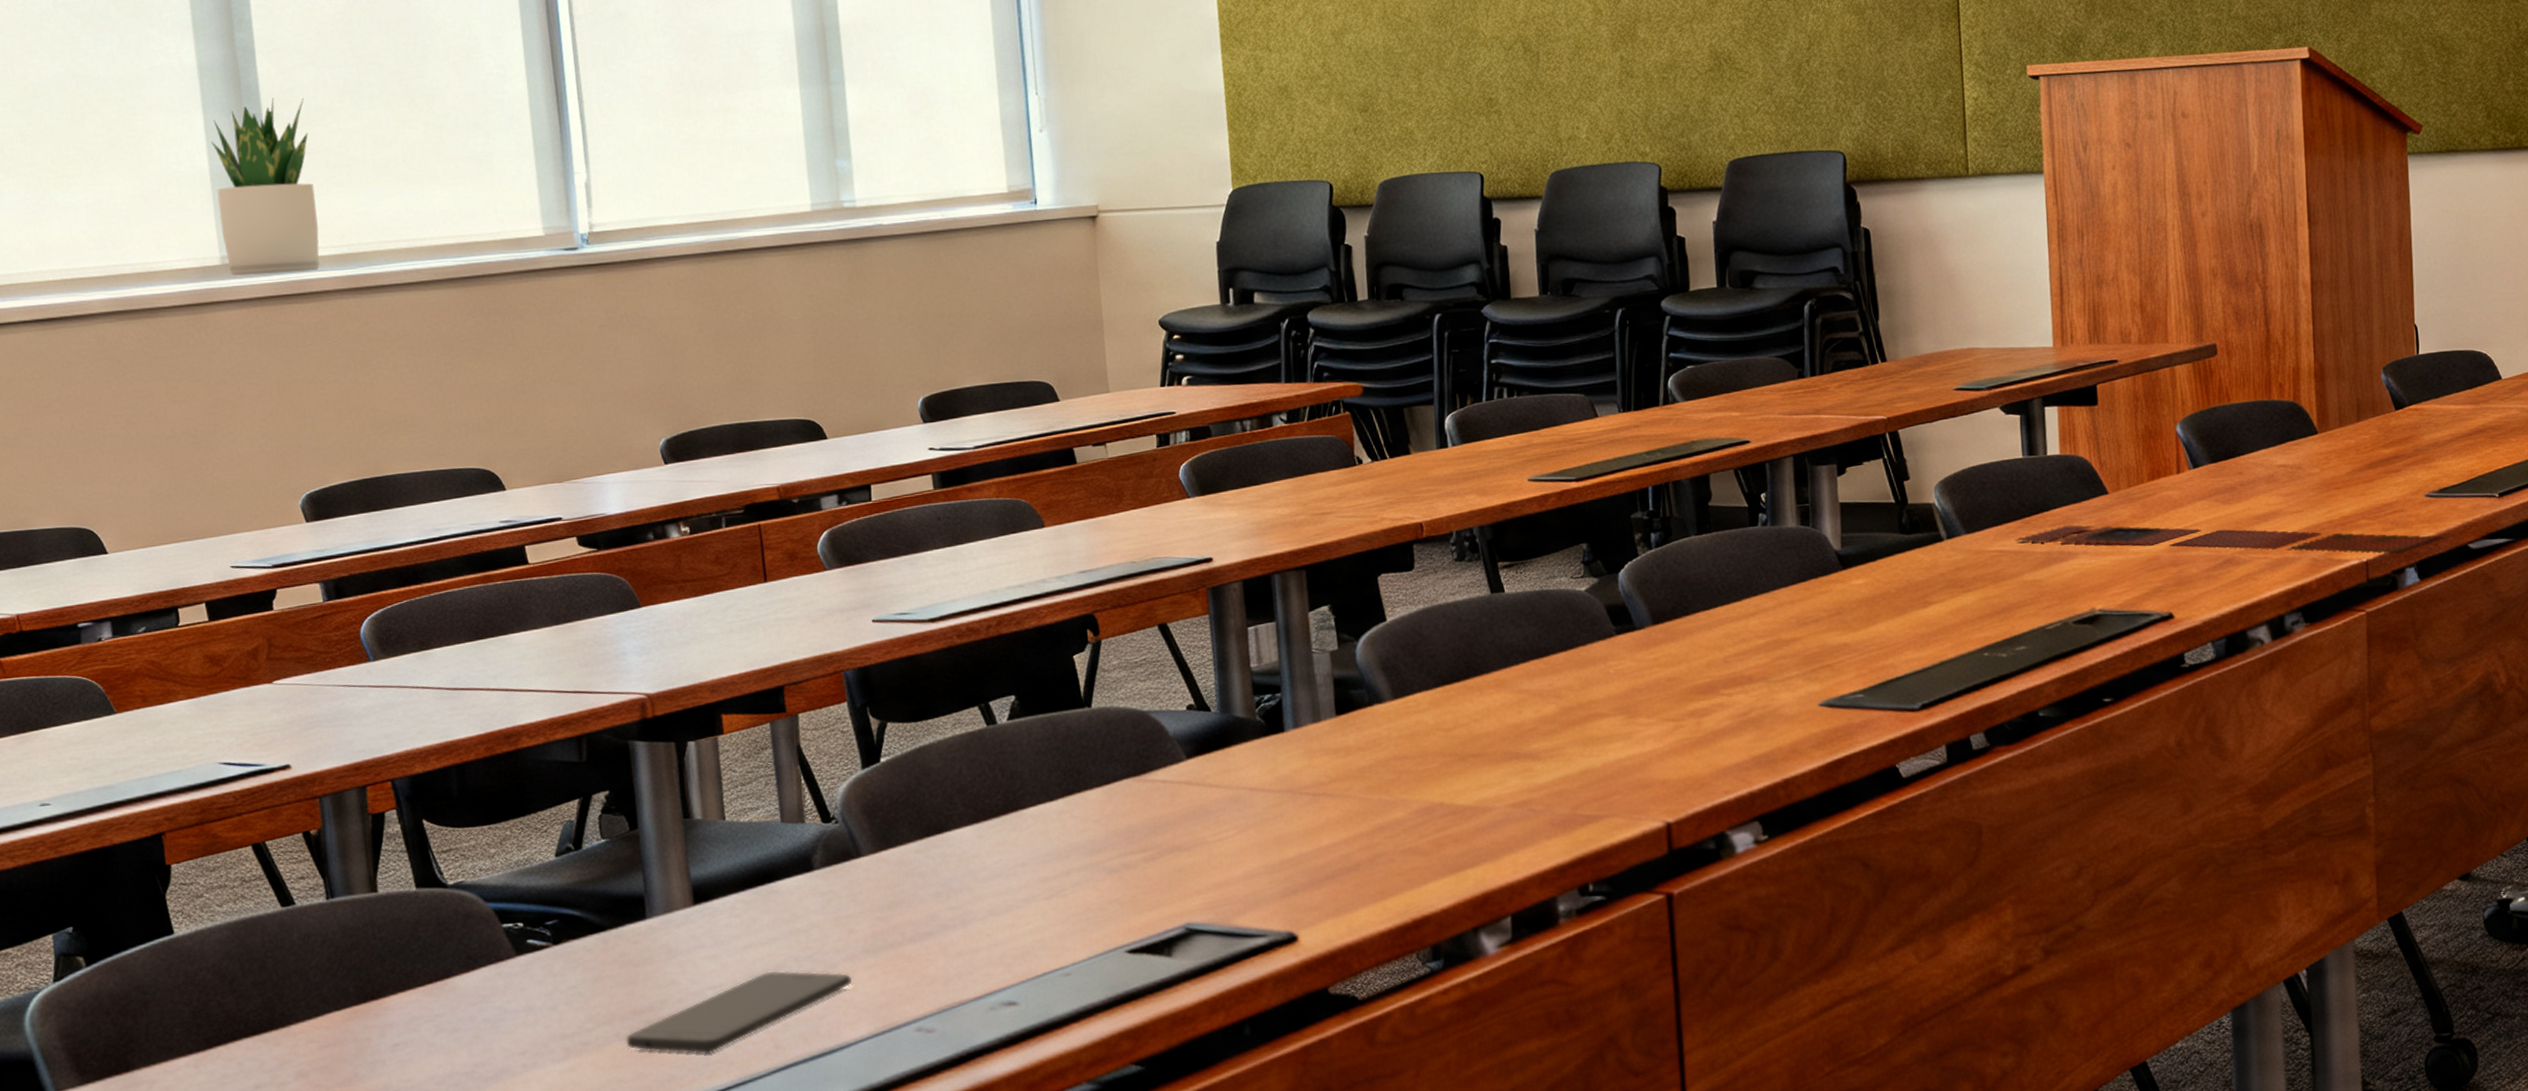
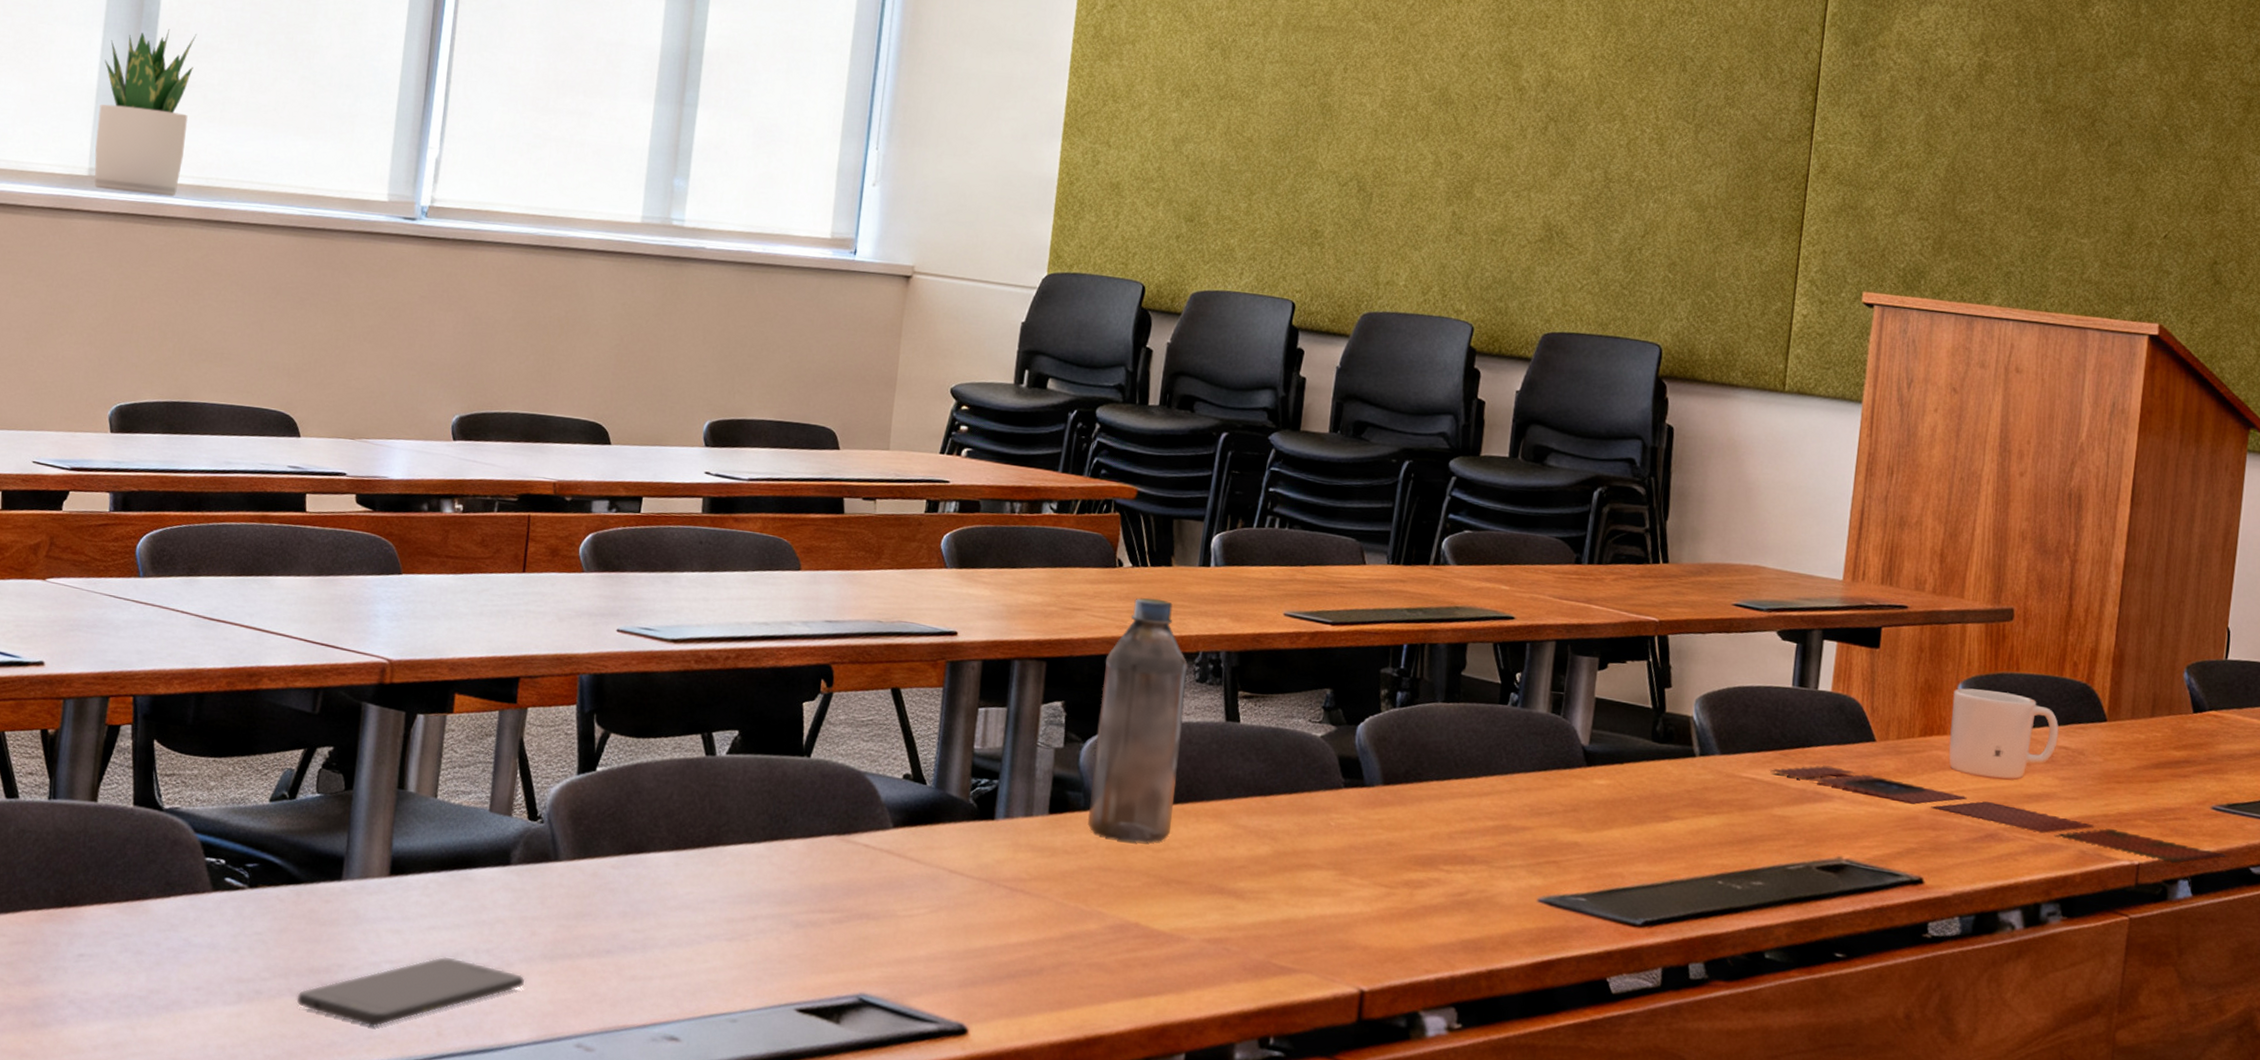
water bottle: none [1362,488,1458,728] -> present [1087,597,1188,843]
mug: none [2173,424,2276,509] -> present [1948,688,2059,781]

